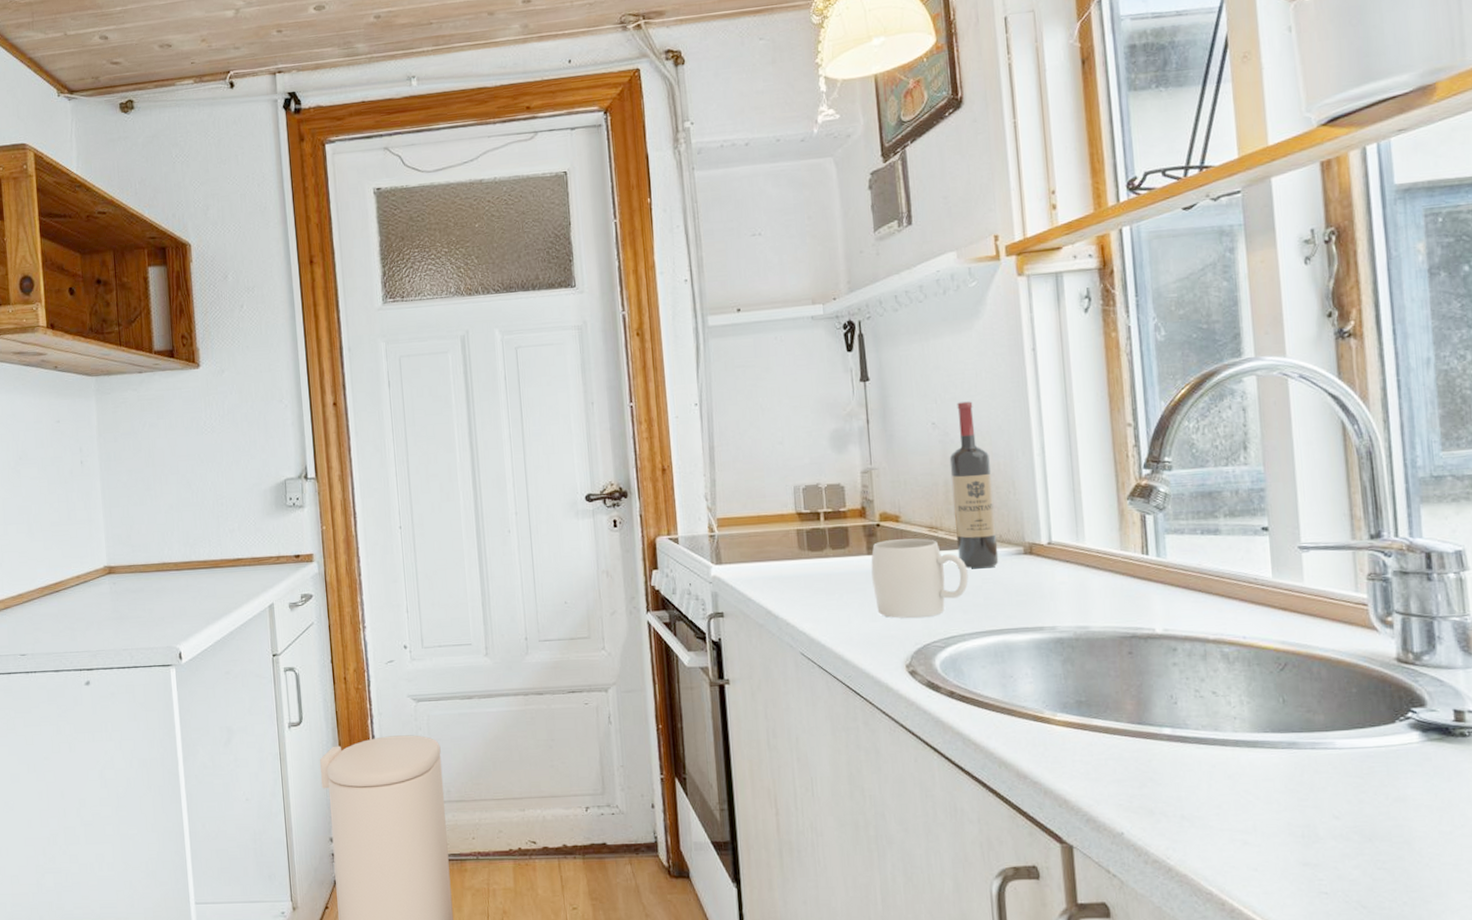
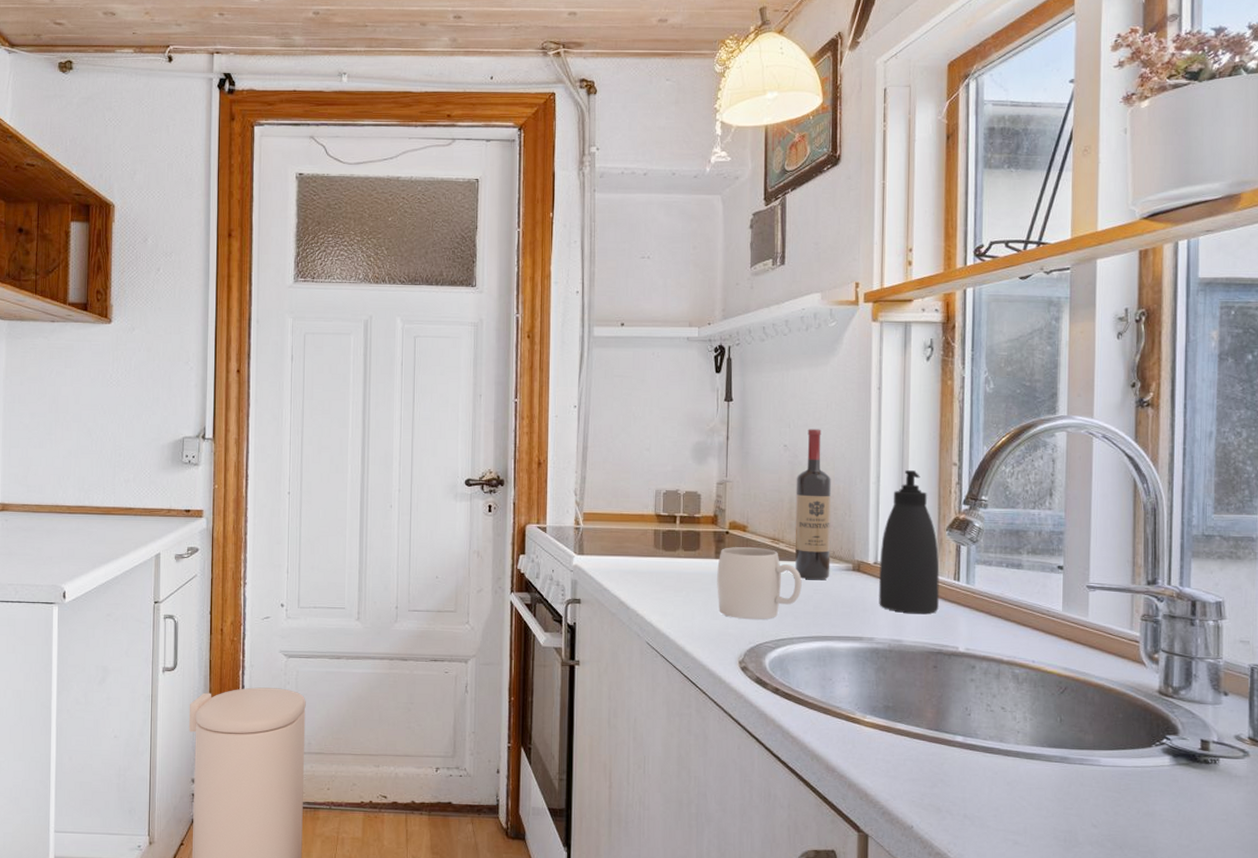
soap dispenser: none [1053,436,1128,595] -> present [879,470,940,613]

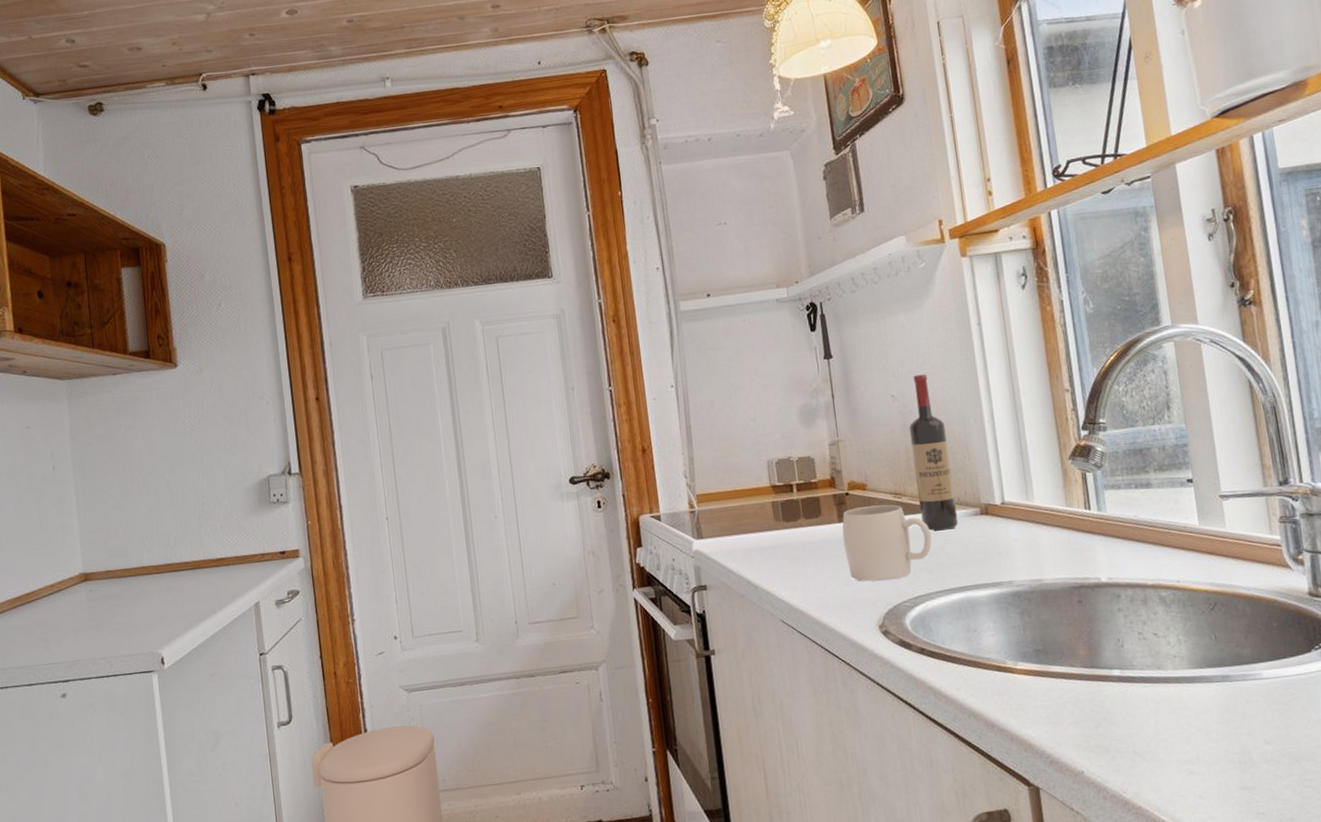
soap dispenser: present [879,470,940,613] -> none [1005,402,1074,550]

